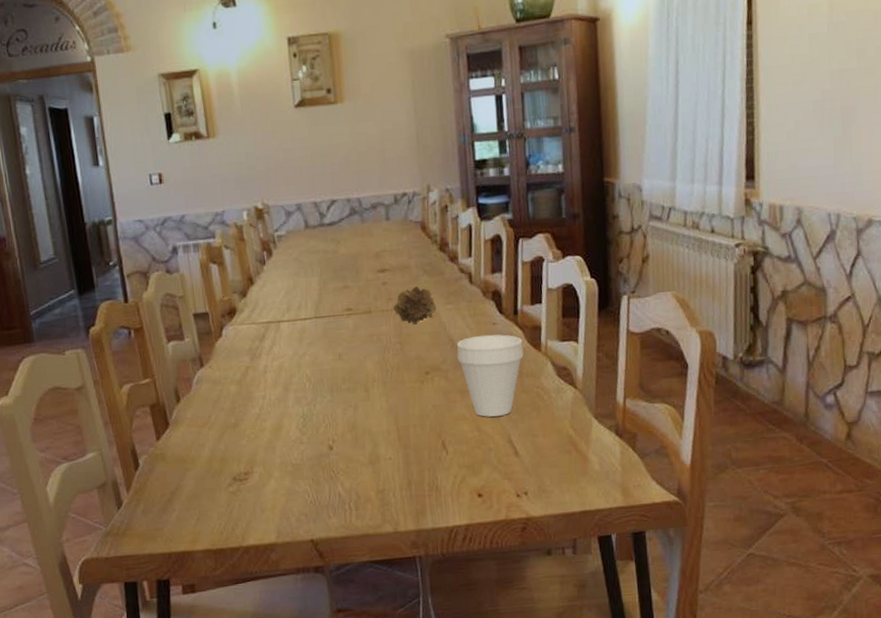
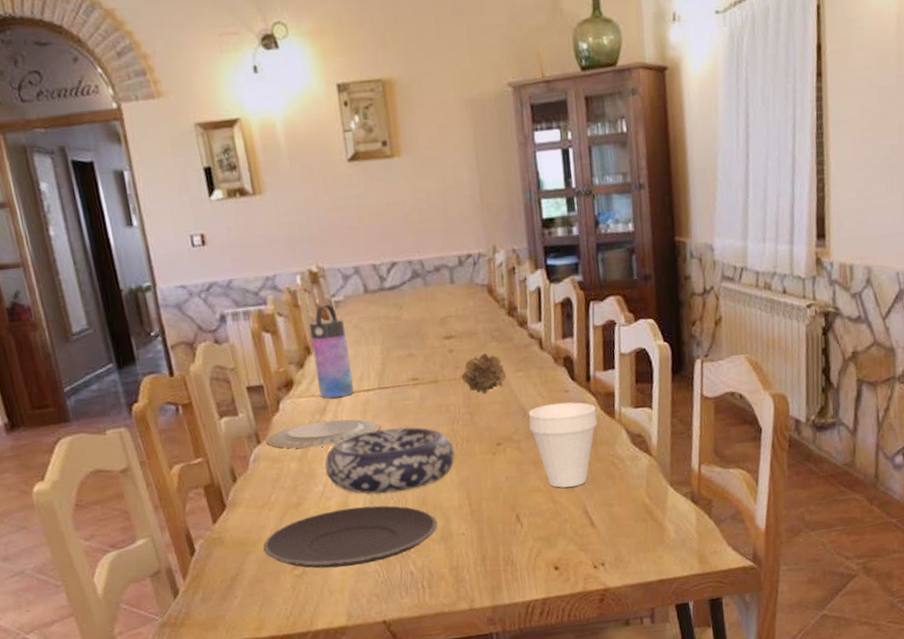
plate: none [201,428,366,487] -> present [263,505,438,569]
plate: none [208,346,316,372] -> present [266,419,381,449]
water bottle: none [253,238,293,326] -> present [309,304,355,398]
decorative bowl: none [262,354,385,417] -> present [325,427,455,494]

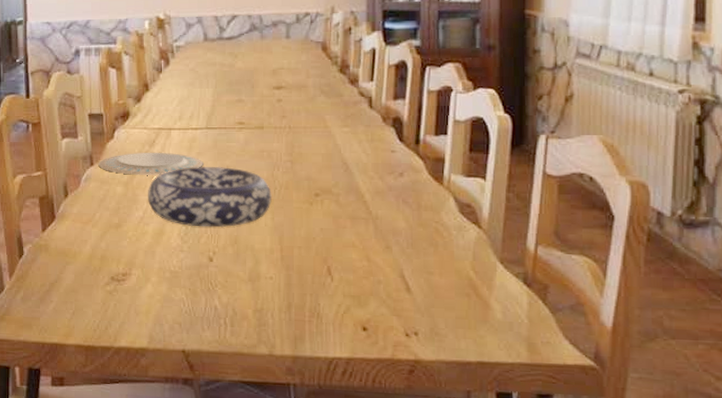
plate: present [263,505,438,569] -> none [82,235,247,291]
water bottle: present [309,304,355,398] -> none [151,48,184,132]
flower: present [461,353,507,394] -> none [286,106,332,145]
cup: present [528,402,598,488] -> none [350,162,423,248]

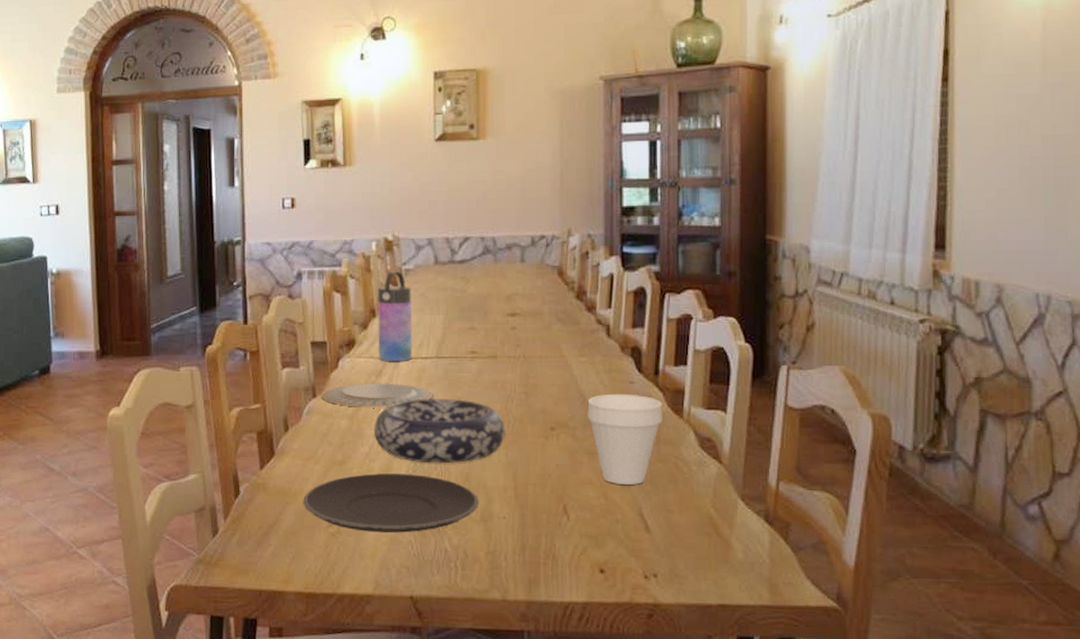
plate: none [82,235,247,291] -> present [303,473,479,533]
water bottle: none [151,48,184,132] -> present [378,271,413,361]
cup: none [350,162,423,248] -> present [587,393,663,485]

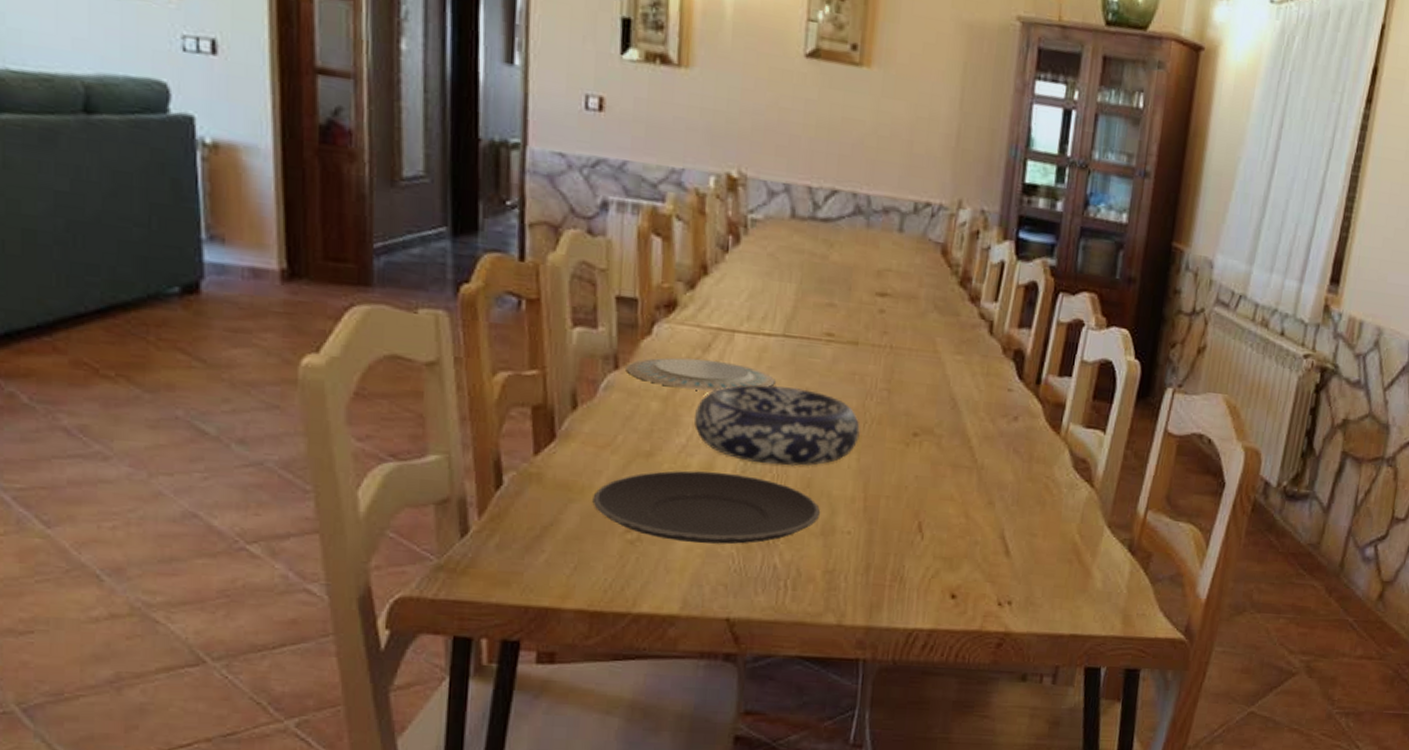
water bottle: present [378,271,413,361] -> none [707,218,758,336]
cup: present [587,393,663,485] -> none [956,400,1040,504]

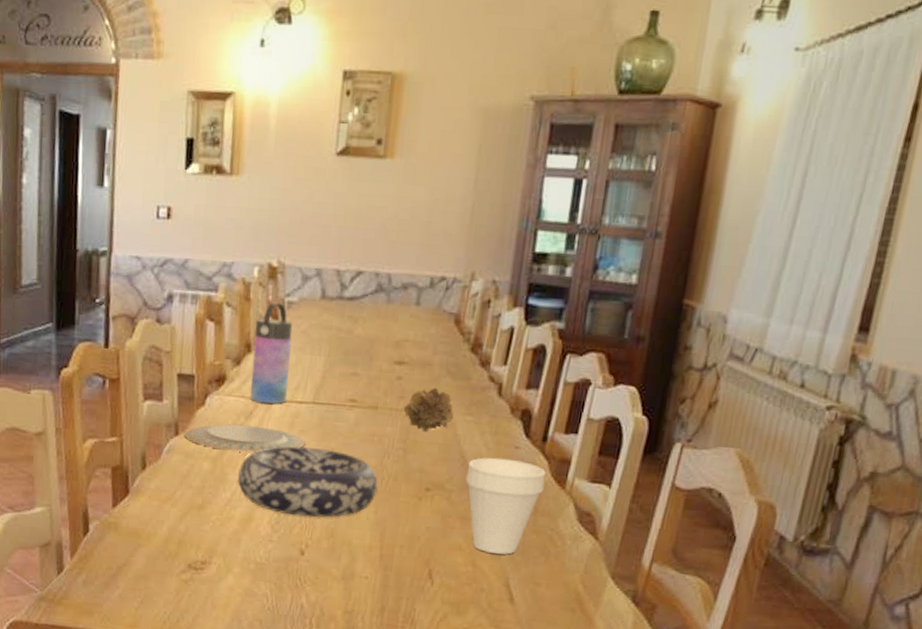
plate: present [592,470,821,545] -> none [156,521,342,586]
water bottle: none [707,218,758,336] -> present [250,302,293,404]
flower: none [887,323,943,372] -> present [403,388,454,432]
cup: none [956,400,1040,504] -> present [466,457,546,555]

